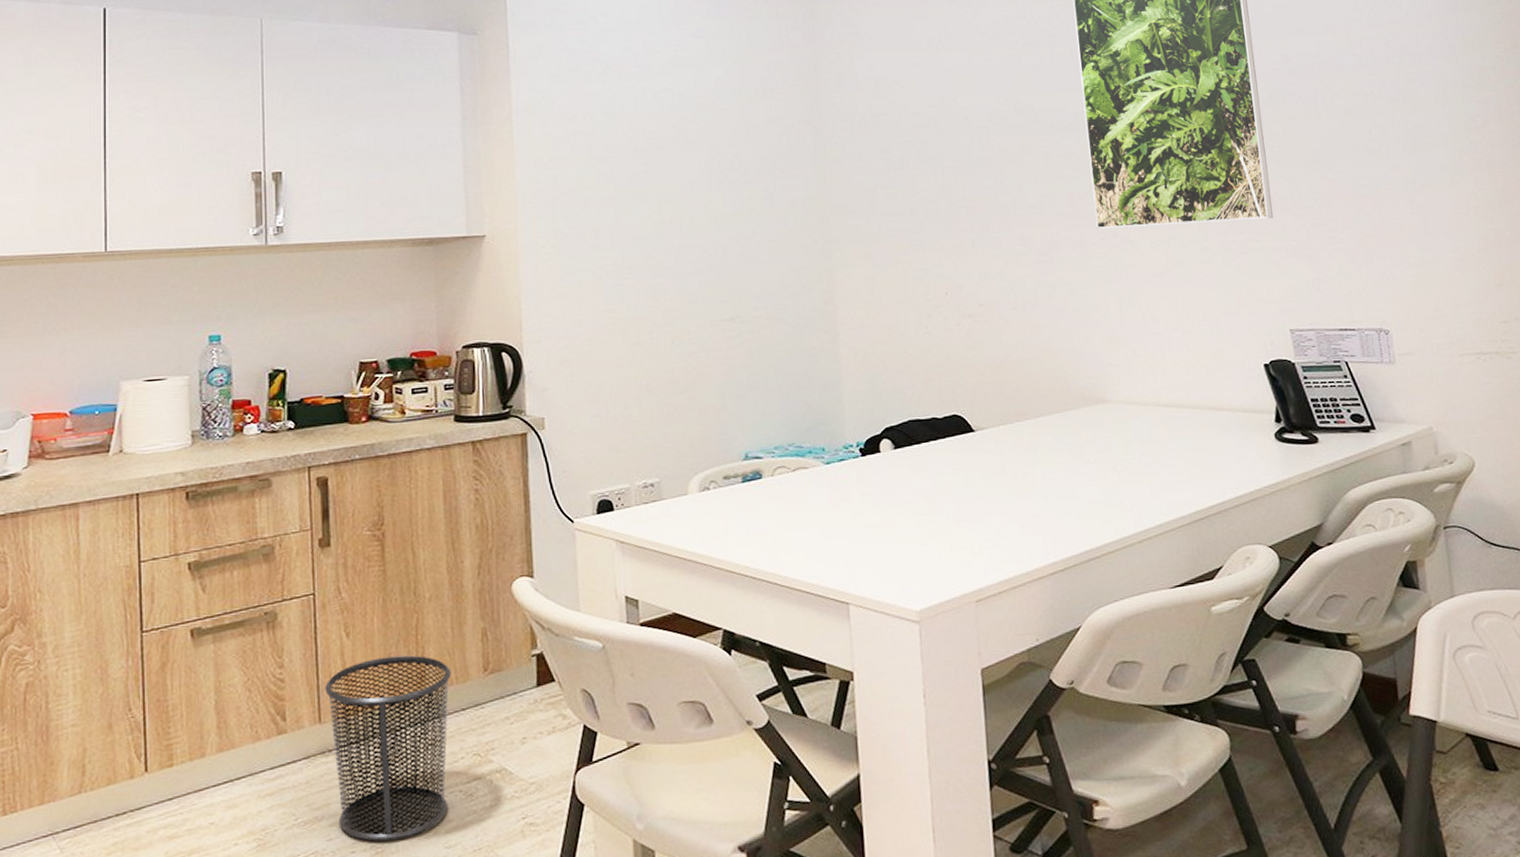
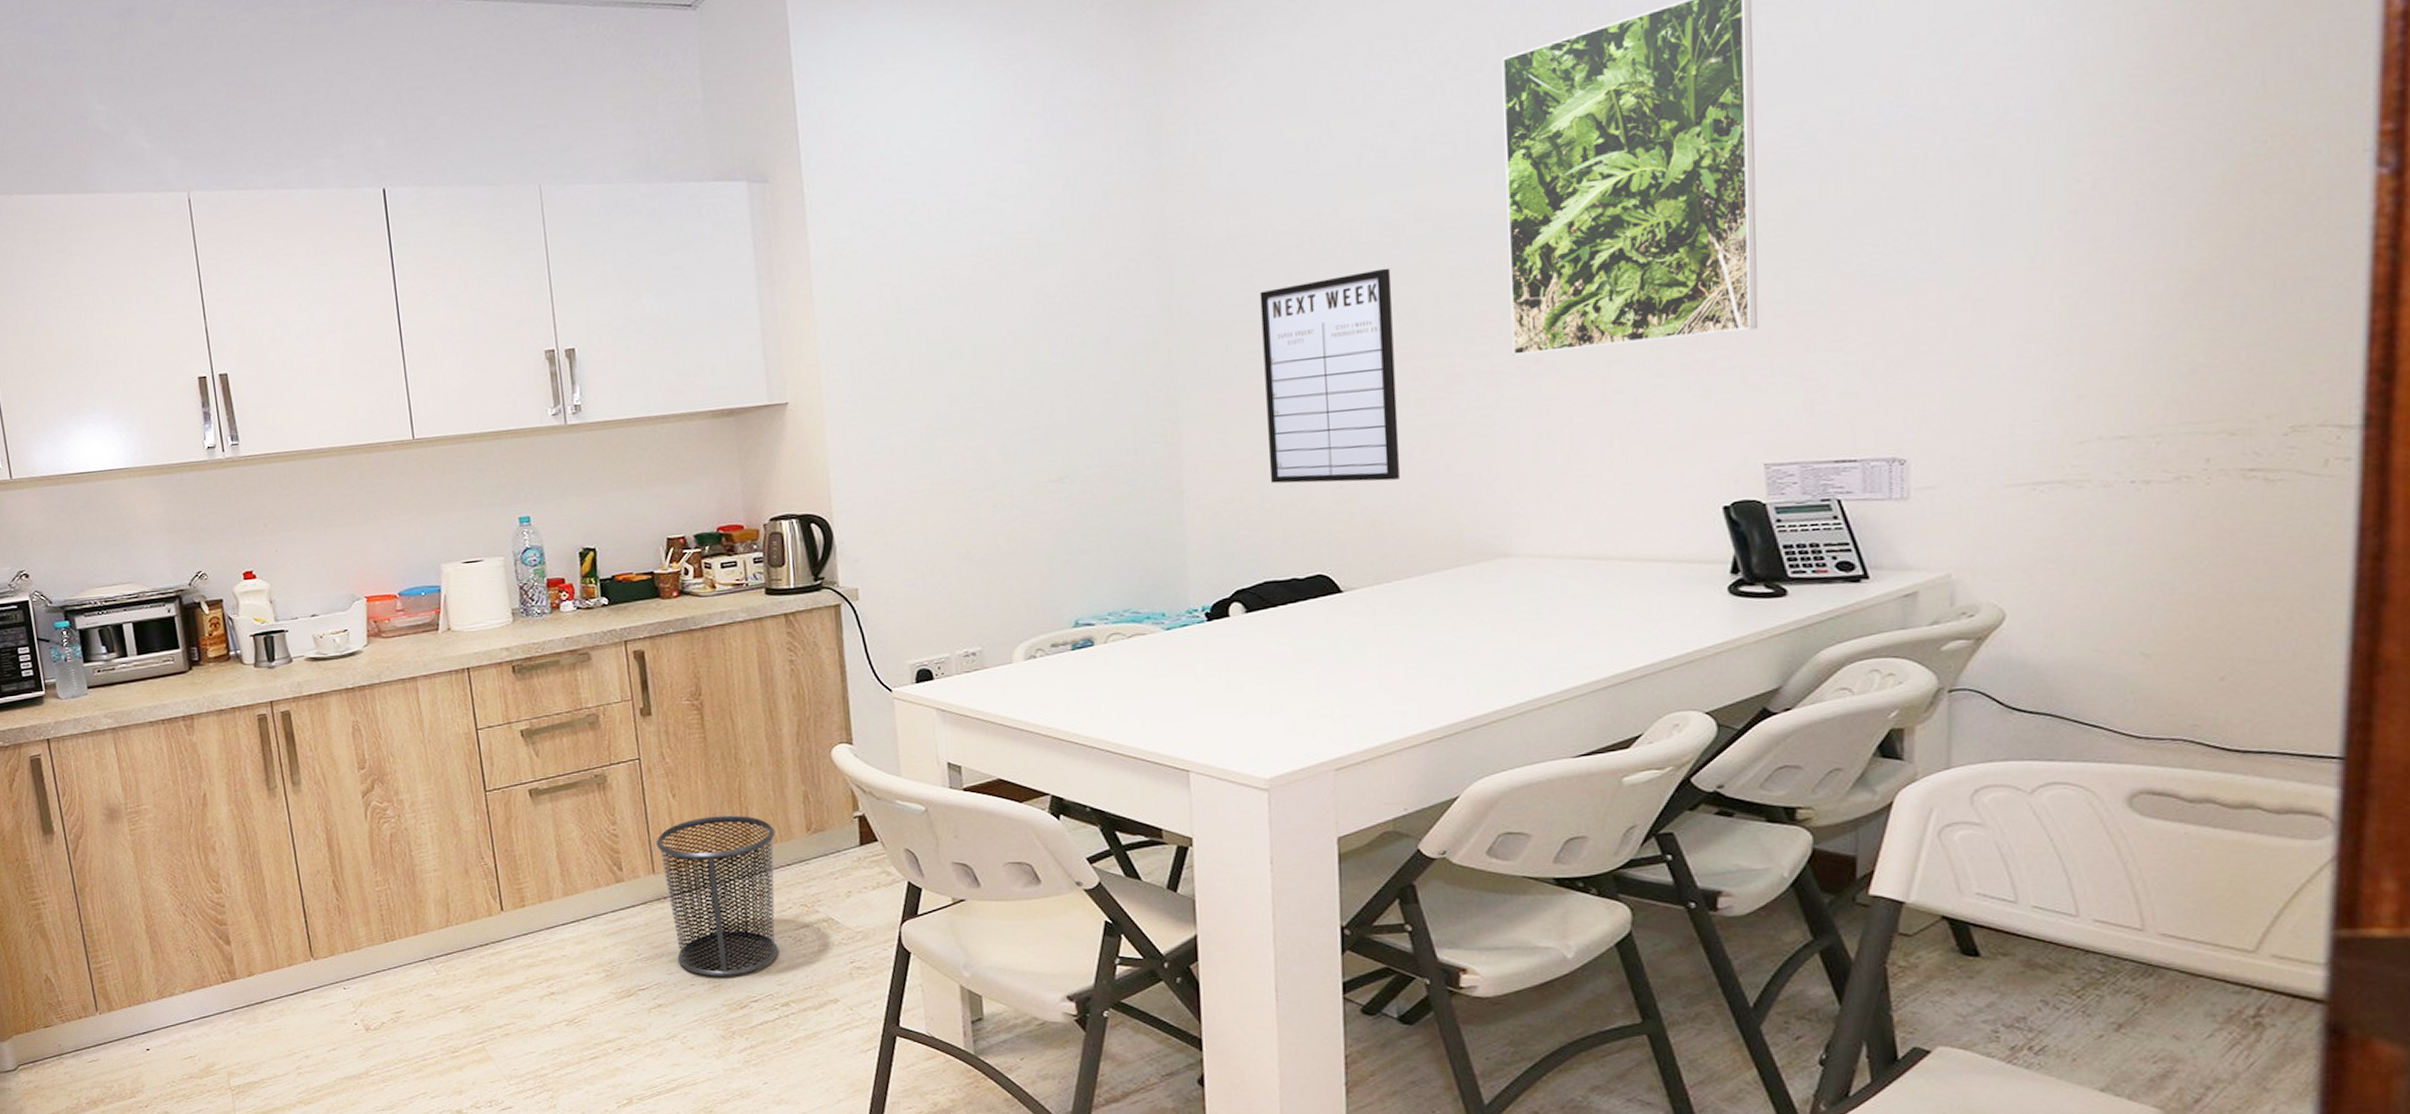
writing board: none [897,149,1016,332] -> present [1260,267,1401,484]

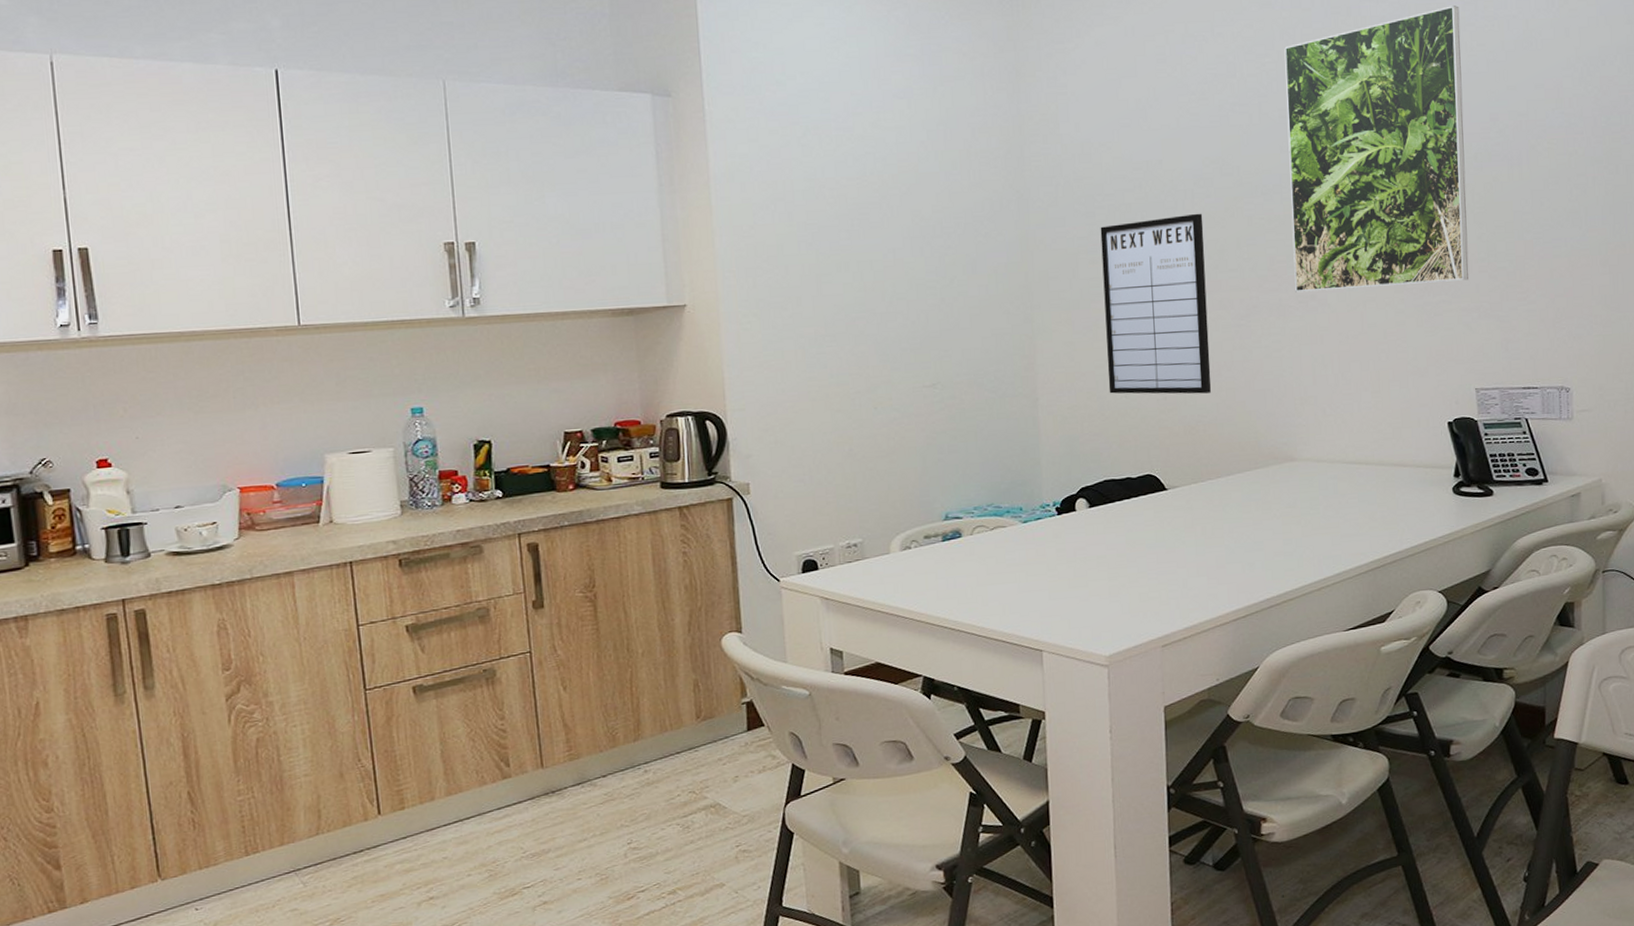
waste bin: present [656,815,778,977] -> none [545,705,666,870]

